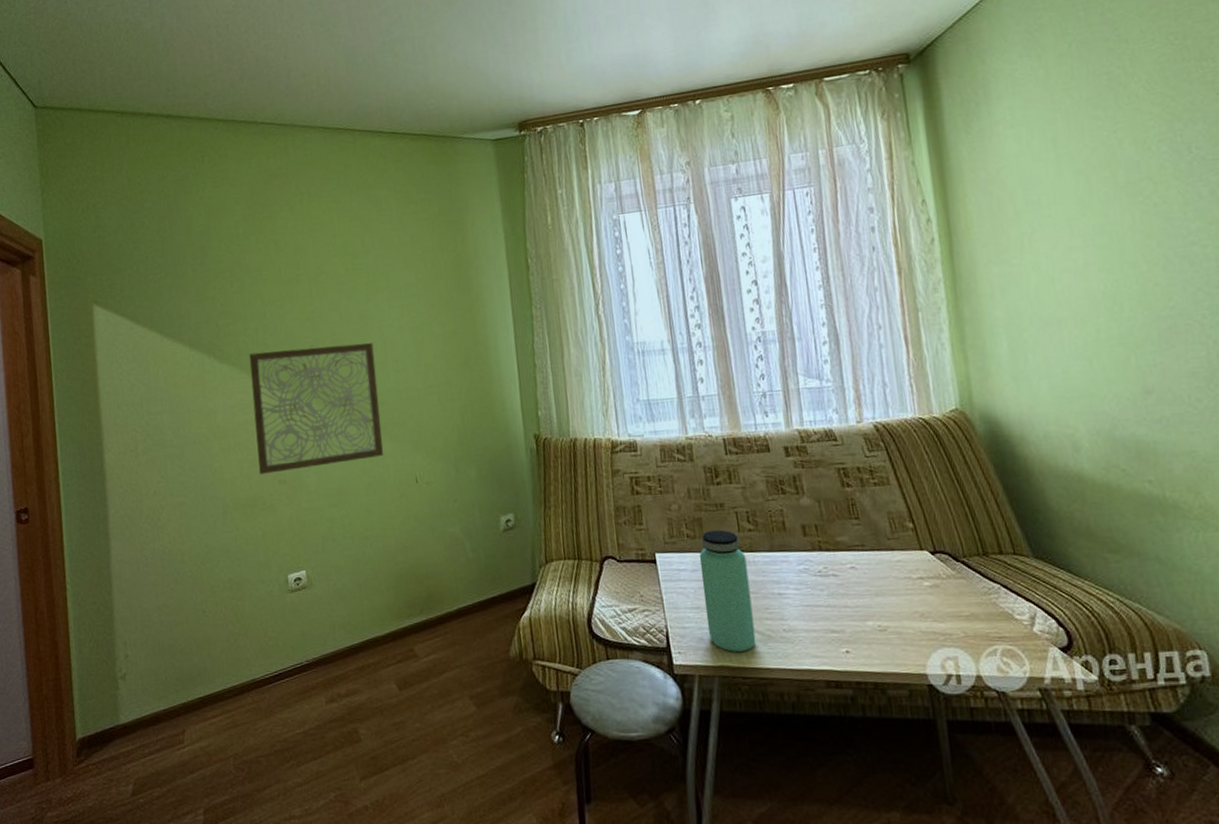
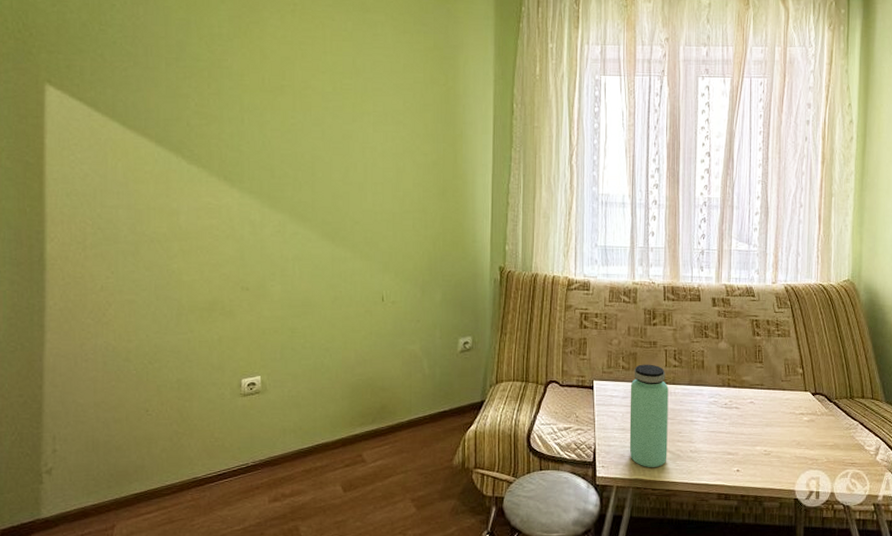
wall art: present [249,342,384,474] -> none [221,157,354,279]

